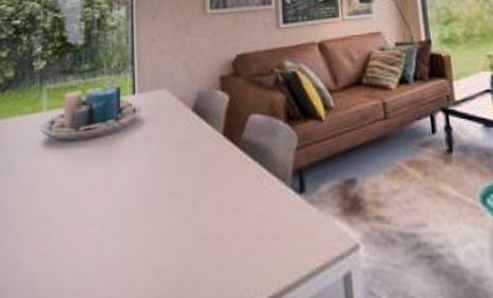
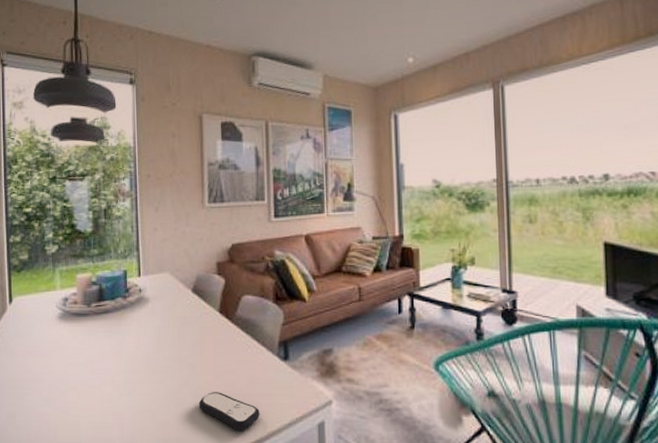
remote control: none [199,234,273,285] -> present [198,392,260,431]

